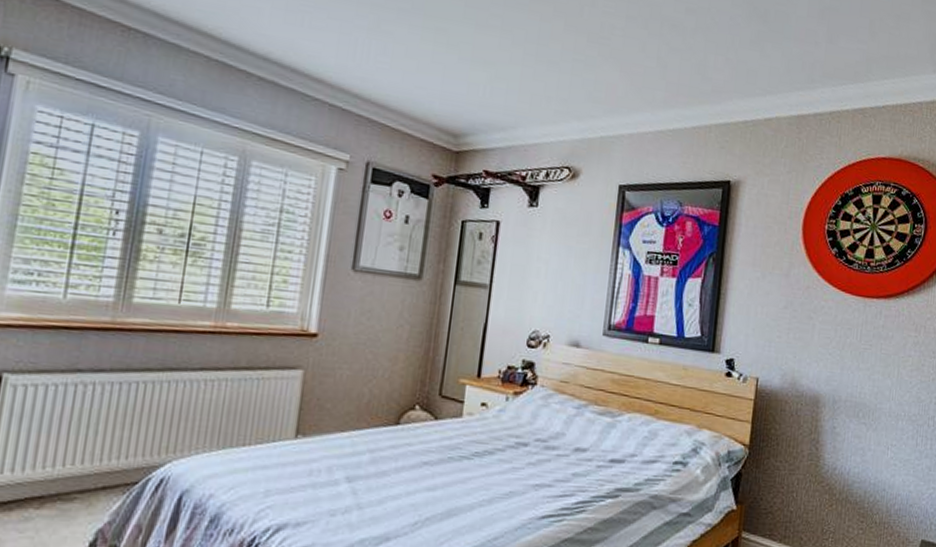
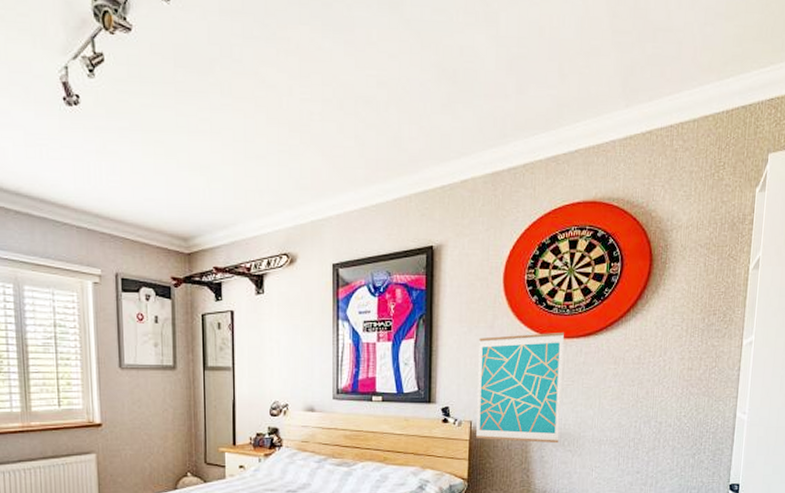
wall art: none [762,285,864,414] -> present [476,331,564,444]

